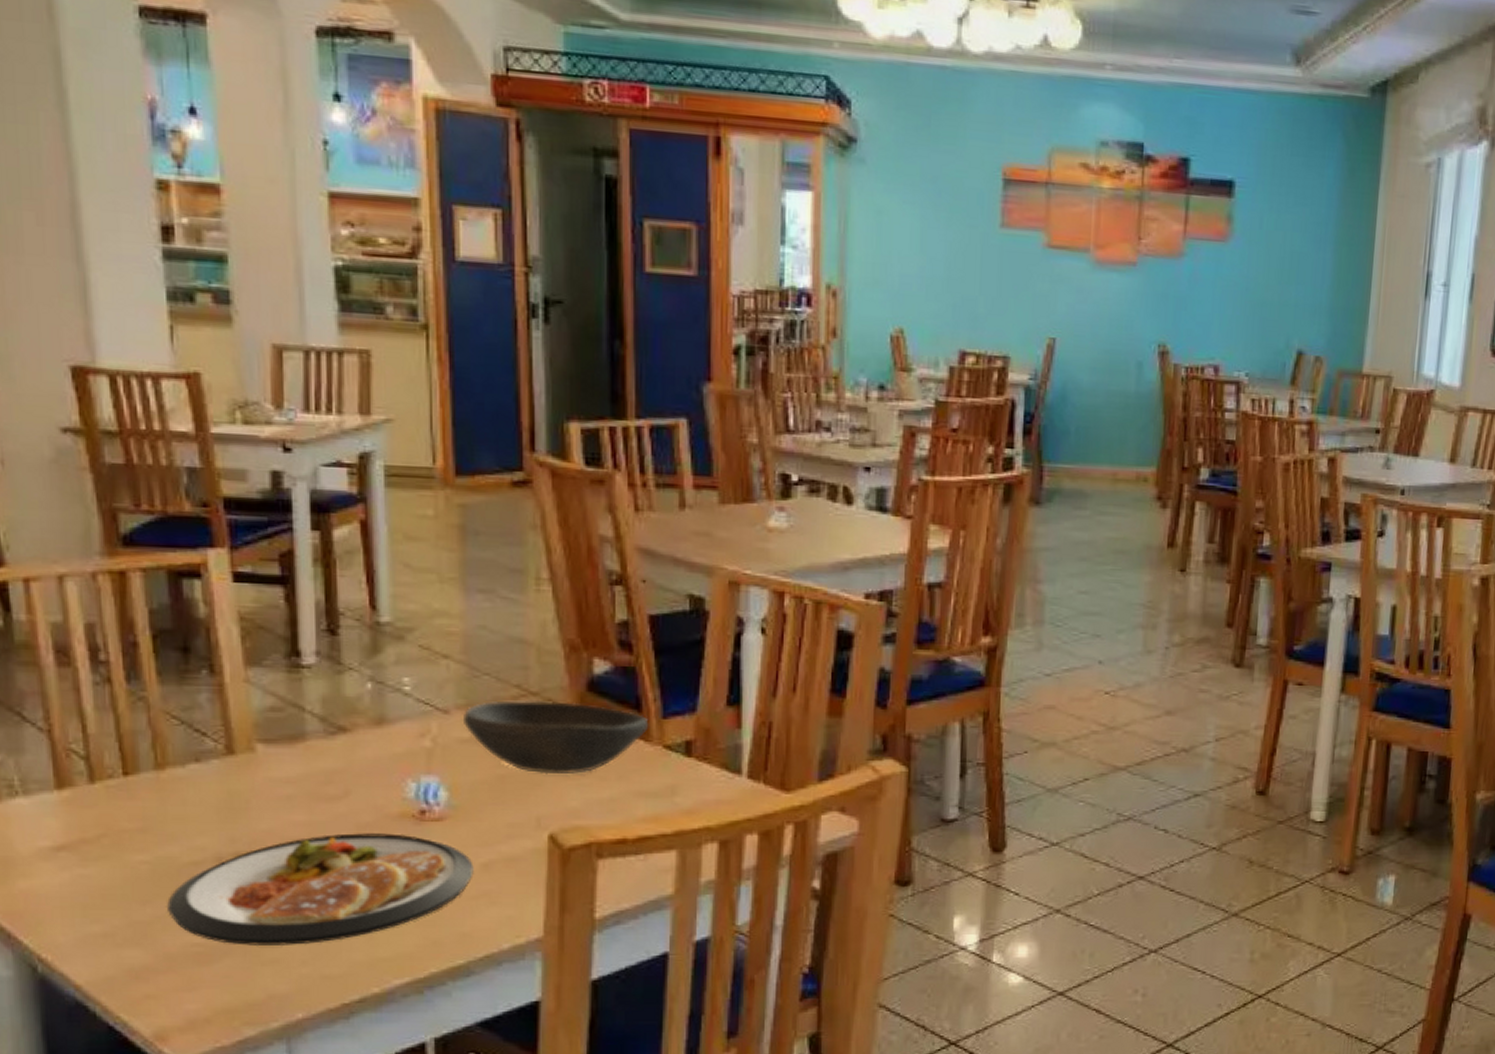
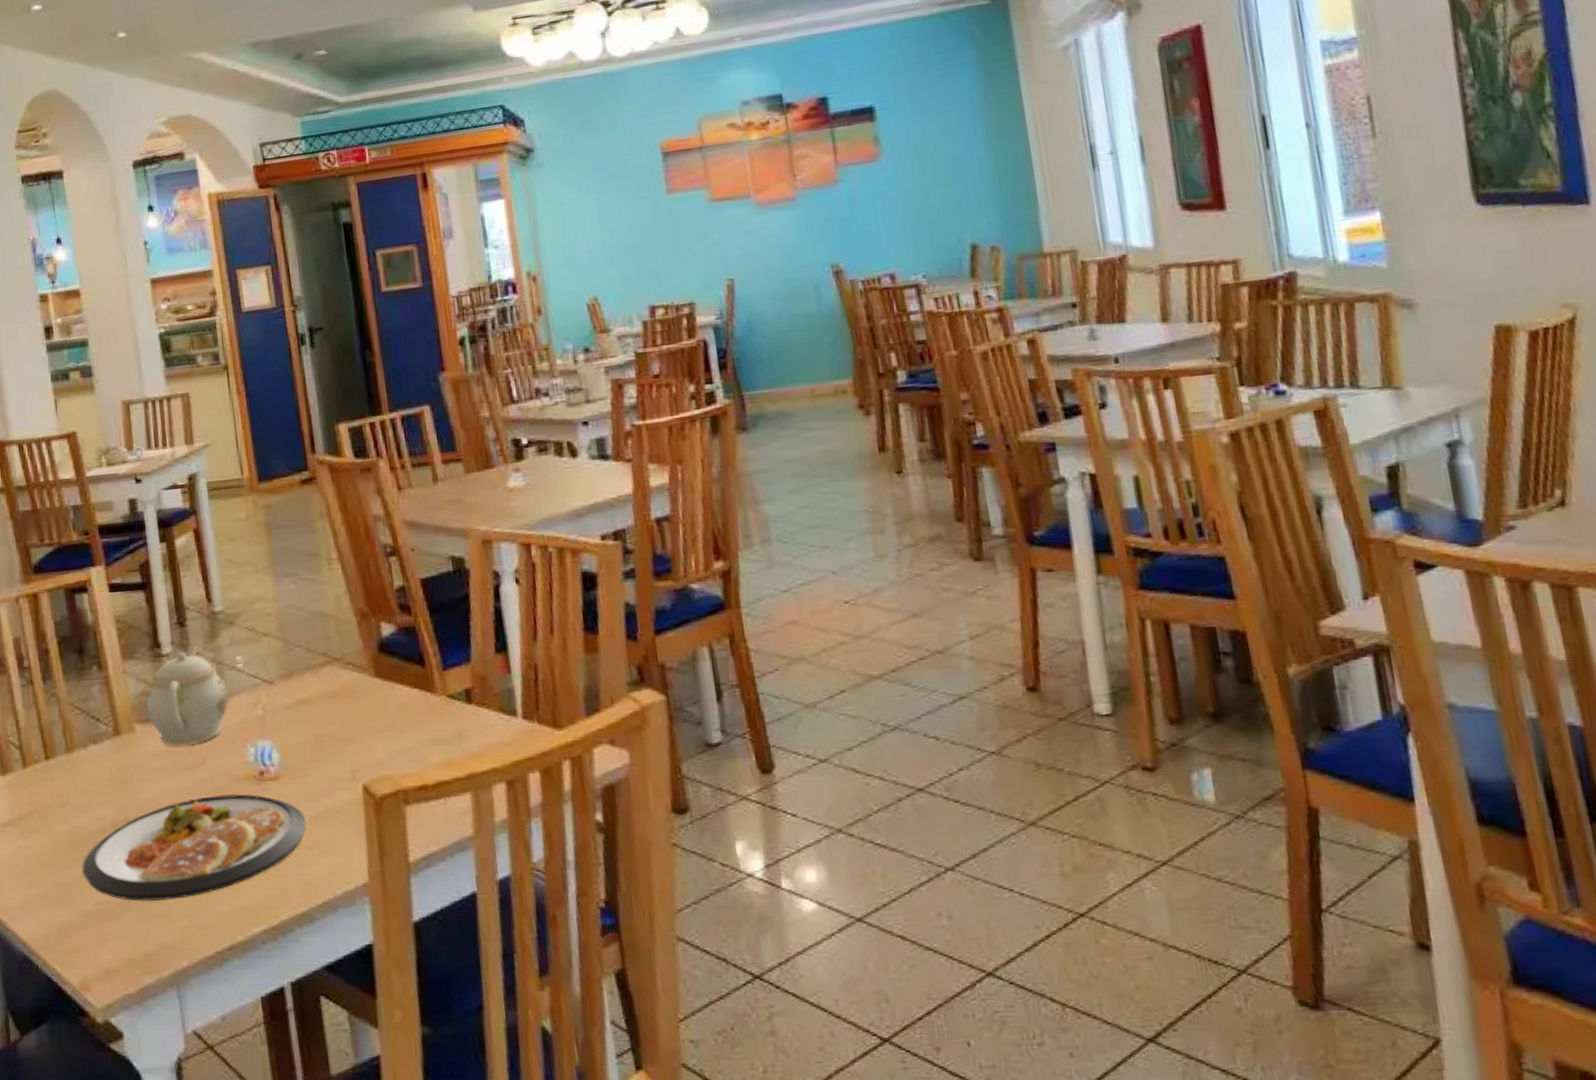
teapot: none [272,660,390,774] -> present [144,646,230,747]
bowl: present [462,699,649,775] -> none [284,664,433,731]

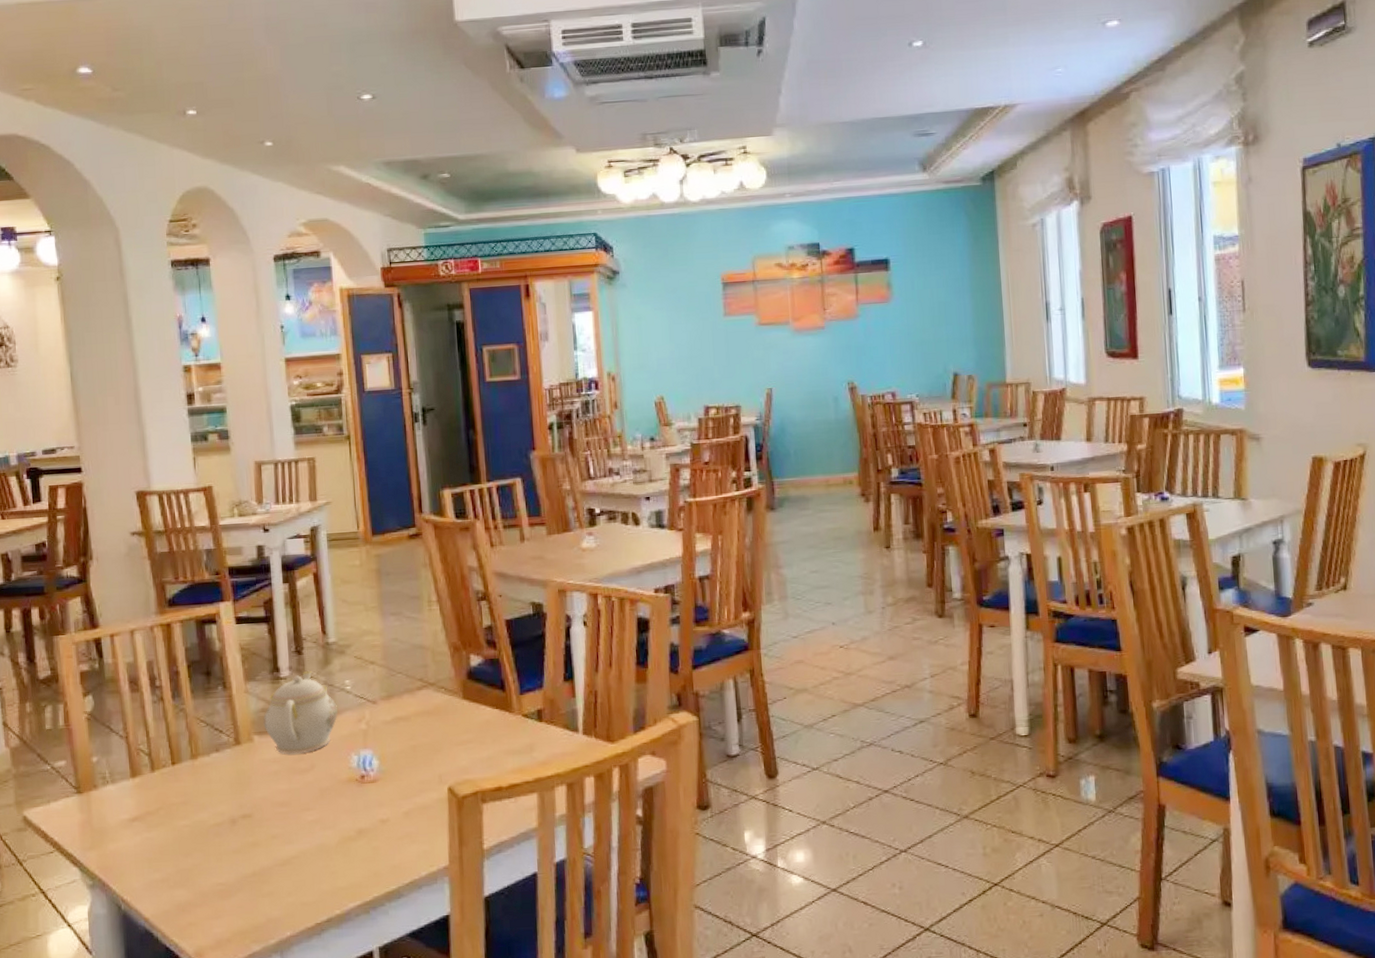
dish: present [82,794,307,901] -> none [201,794,399,883]

